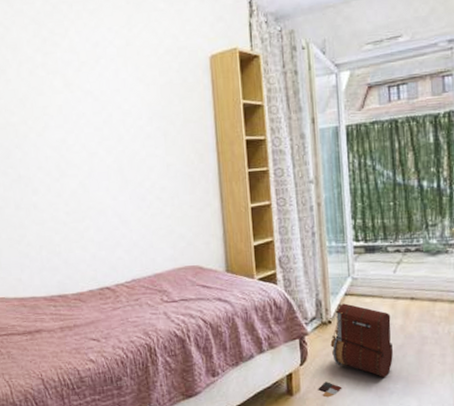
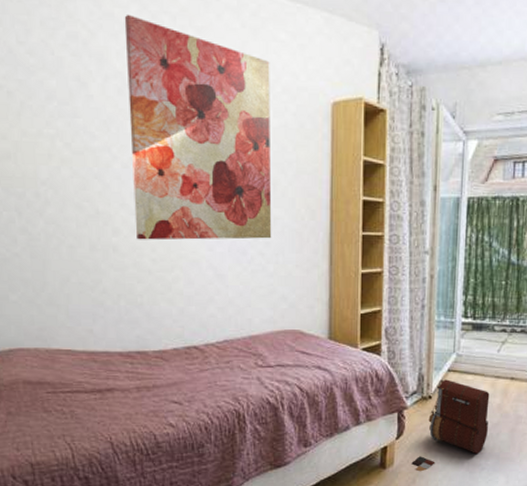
wall art: none [31,8,167,197] -> present [124,14,272,240]

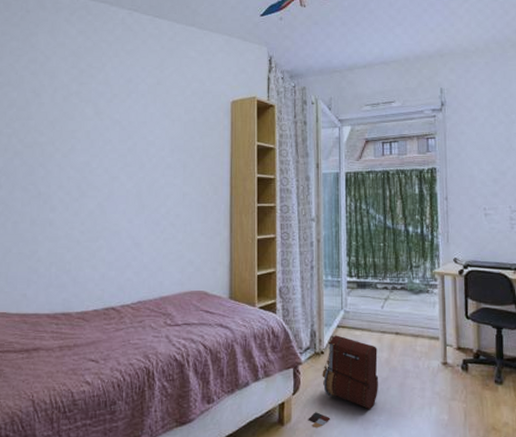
wall art: present [124,14,272,240] -> none [69,43,182,215]

